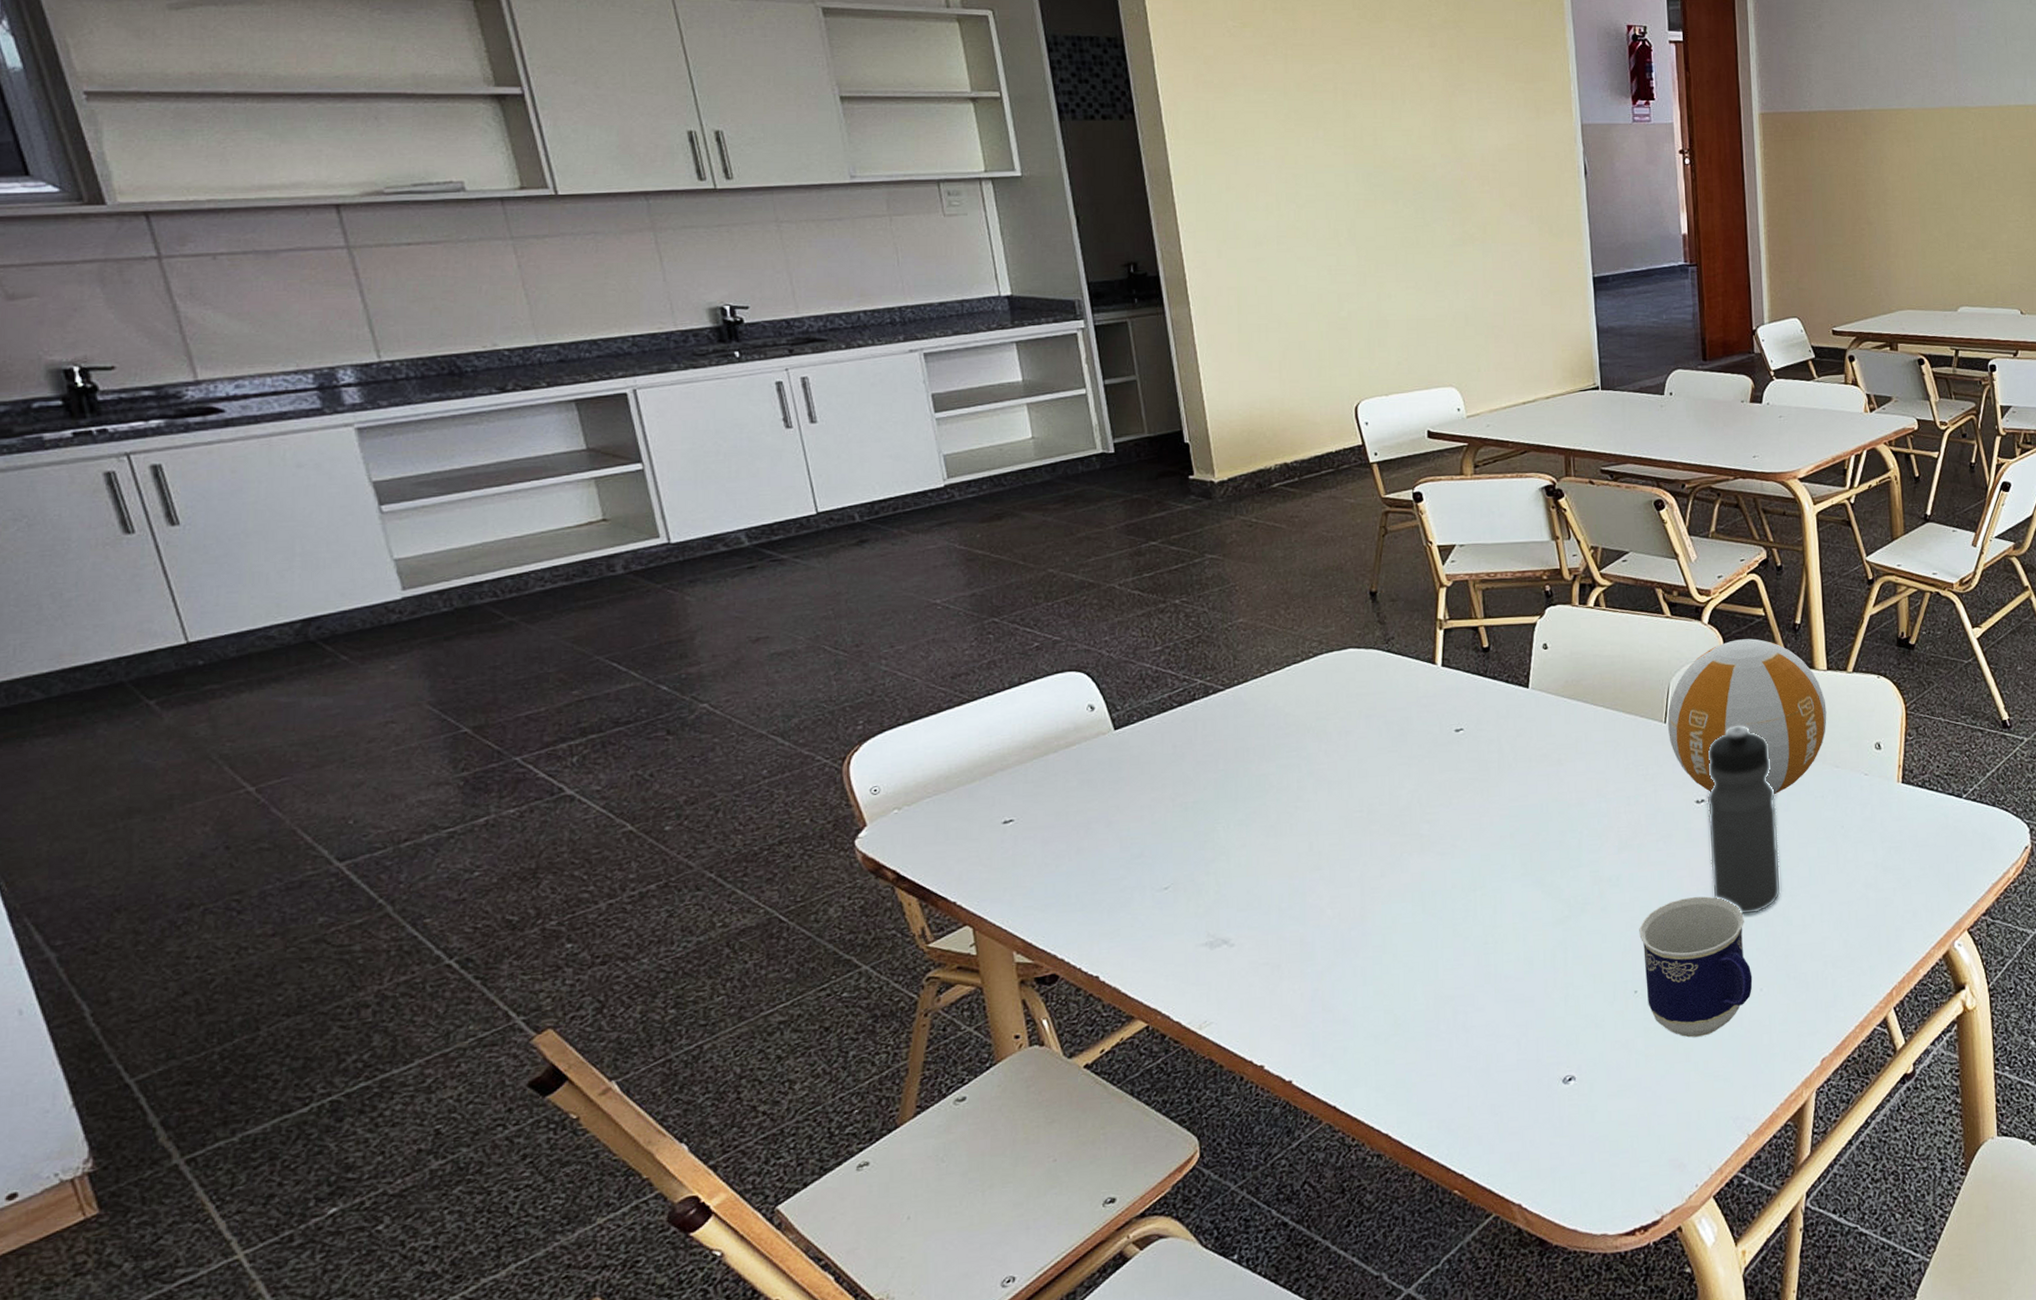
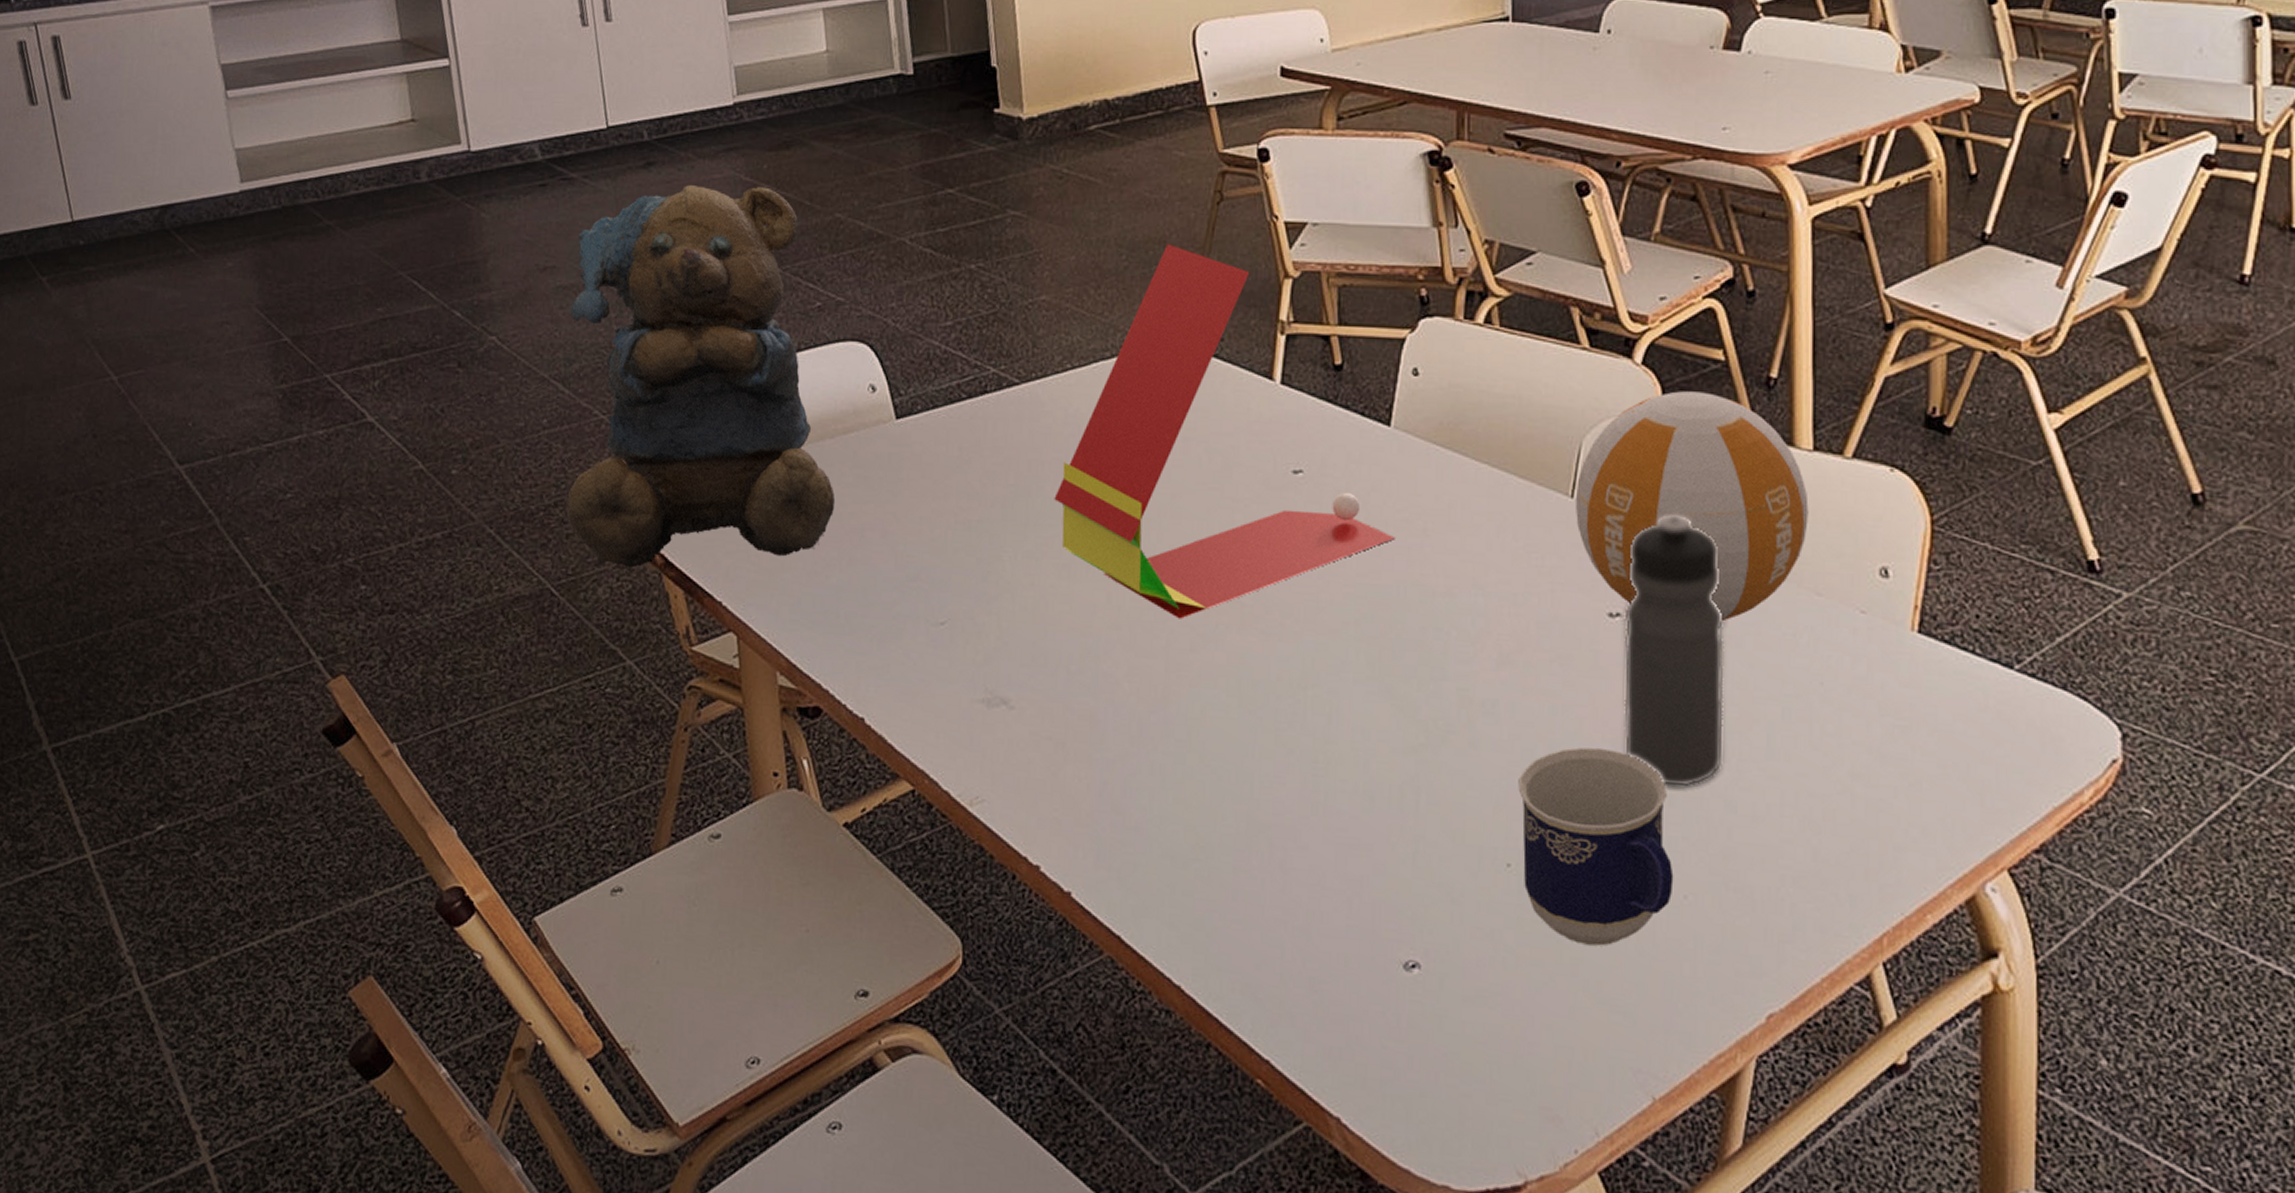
teddy bear: none [785,553,1062,893] -> present [566,184,836,570]
board game: none [1259,570,1537,854] -> present [1054,244,1395,619]

